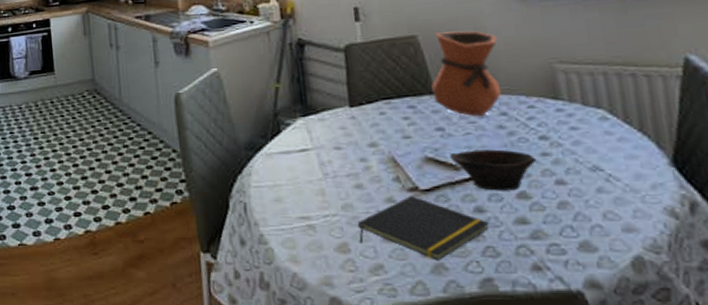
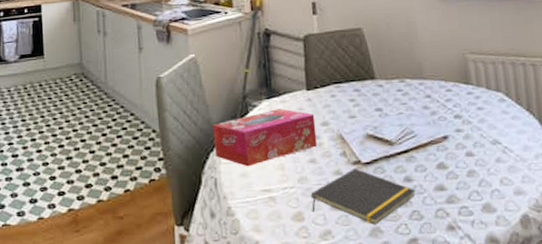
tissue box: none [240,127,365,191] -> present [212,109,318,167]
vase: present [431,31,502,117] -> none [373,25,427,99]
bowl: present [450,149,536,191] -> none [386,126,452,163]

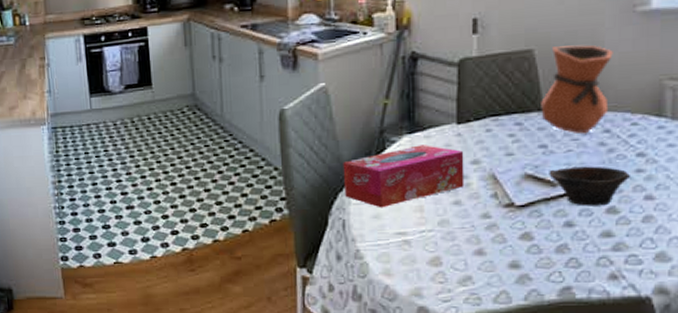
notepad: present [310,168,415,225] -> none [451,212,576,272]
vase: none [373,25,427,99] -> present [541,45,613,134]
bowl: none [386,126,452,163] -> present [549,166,630,206]

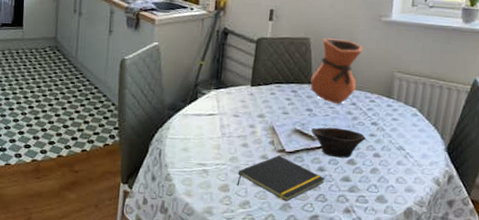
tissue box: present [343,145,464,208] -> none [163,98,254,144]
notepad: none [451,212,576,272] -> present [237,155,325,202]

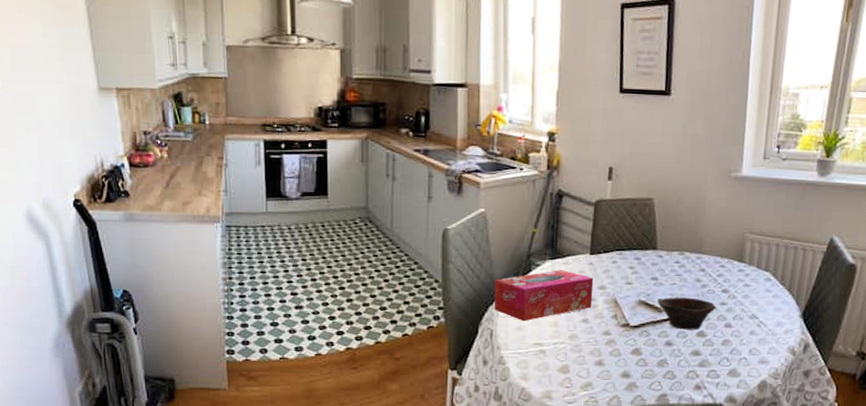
tissue box: none [163,98,254,144] -> present [494,270,594,322]
notepad: present [237,155,325,202] -> none [577,330,673,381]
vase: present [310,38,363,105] -> none [655,198,712,271]

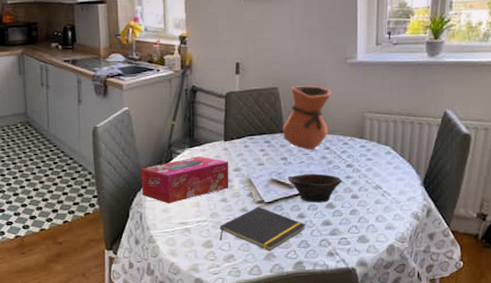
notepad: none [577,330,673,381] -> present [219,207,306,251]
vase: none [655,198,712,271] -> present [283,85,332,151]

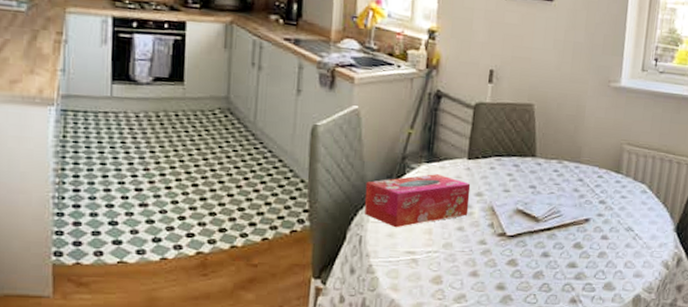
notepad: present [219,207,306,251] -> none [451,240,550,293]
vase: present [283,85,332,151] -> none [534,104,591,181]
bowl: present [288,173,342,203] -> none [534,206,593,241]

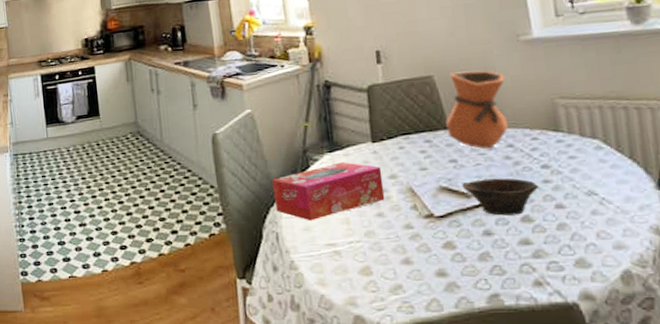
vase: none [534,104,591,181] -> present [445,70,509,149]
bowl: none [534,206,593,241] -> present [462,178,539,216]

